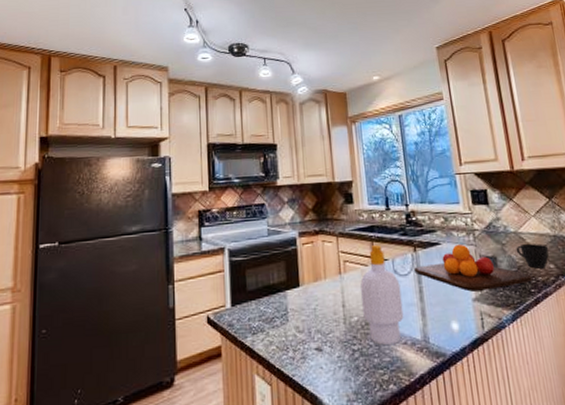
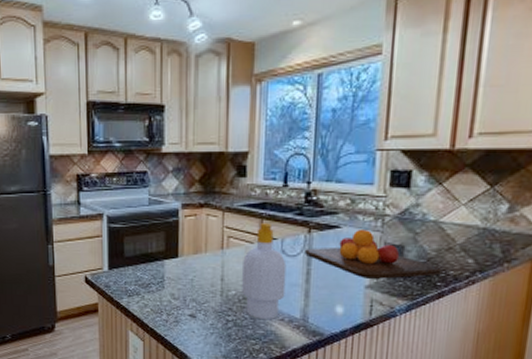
cup: present [516,243,549,269] -> none [430,234,473,262]

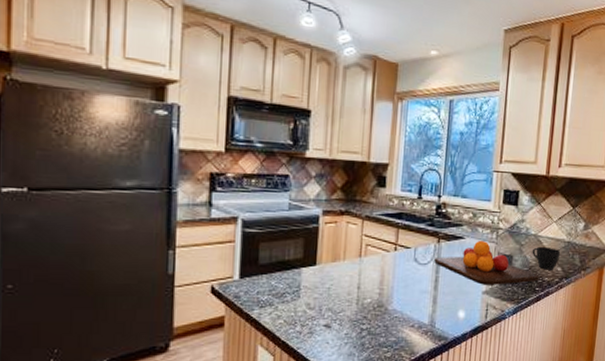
soap bottle: present [242,223,287,320] -> none [377,232,418,327]
cup: none [430,234,473,262] -> present [532,246,561,270]

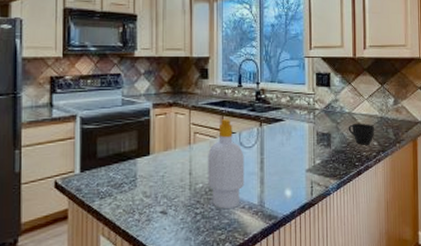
soap bottle: none [377,232,418,327] -> present [208,119,245,210]
chopping board: present [434,240,541,285] -> none [258,121,359,163]

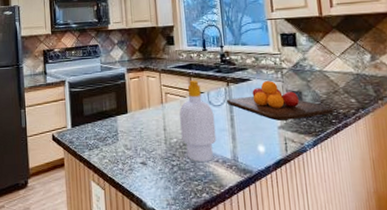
chopping board: none [258,121,359,163] -> present [226,80,335,121]
cup: present [348,123,375,145] -> none [320,80,351,103]

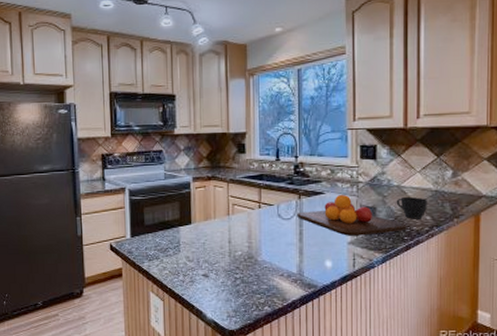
soap bottle: present [179,80,217,163] -> none [246,192,283,276]
cup: none [320,80,351,103] -> present [396,196,428,219]

